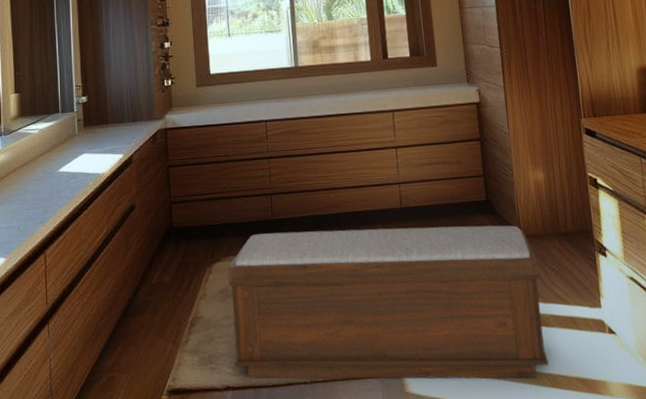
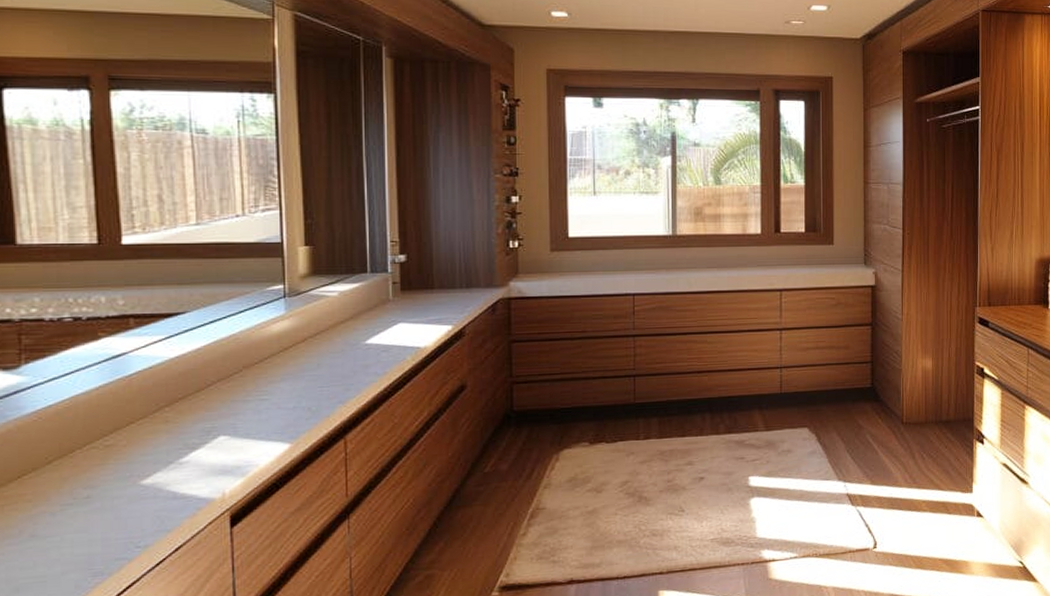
bench: present [228,225,549,379] -> none [579,412,916,571]

